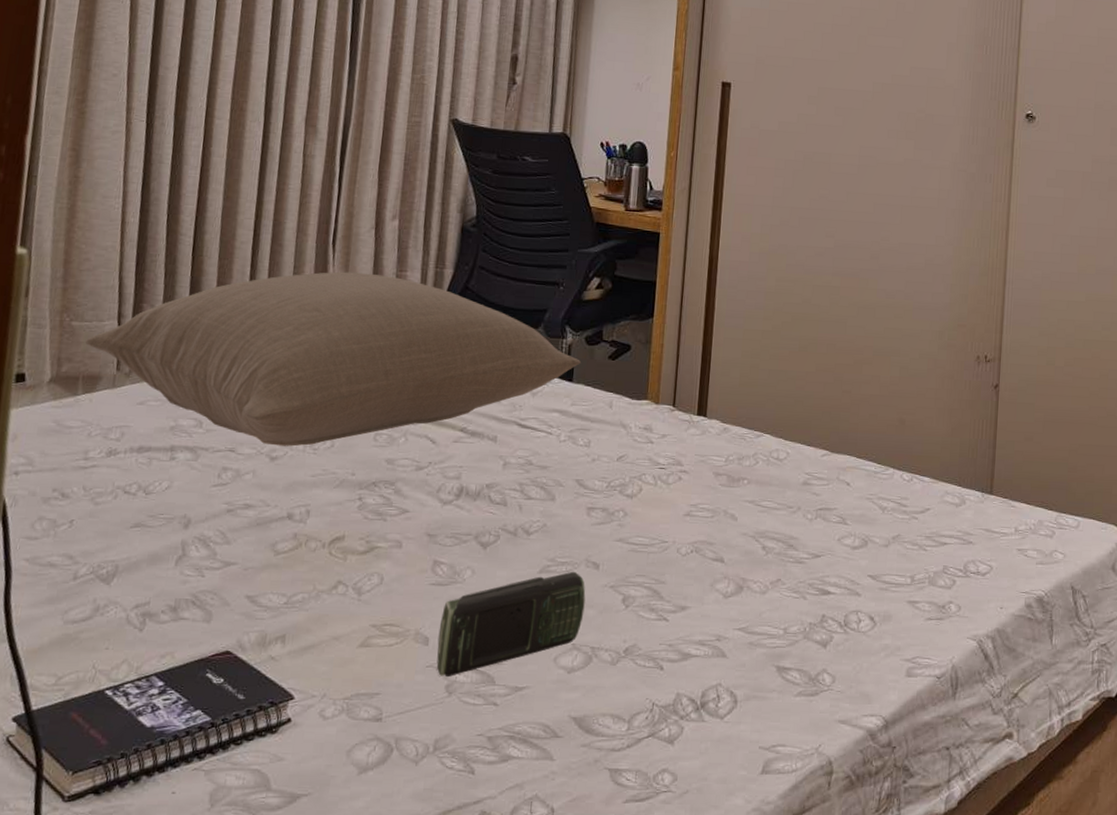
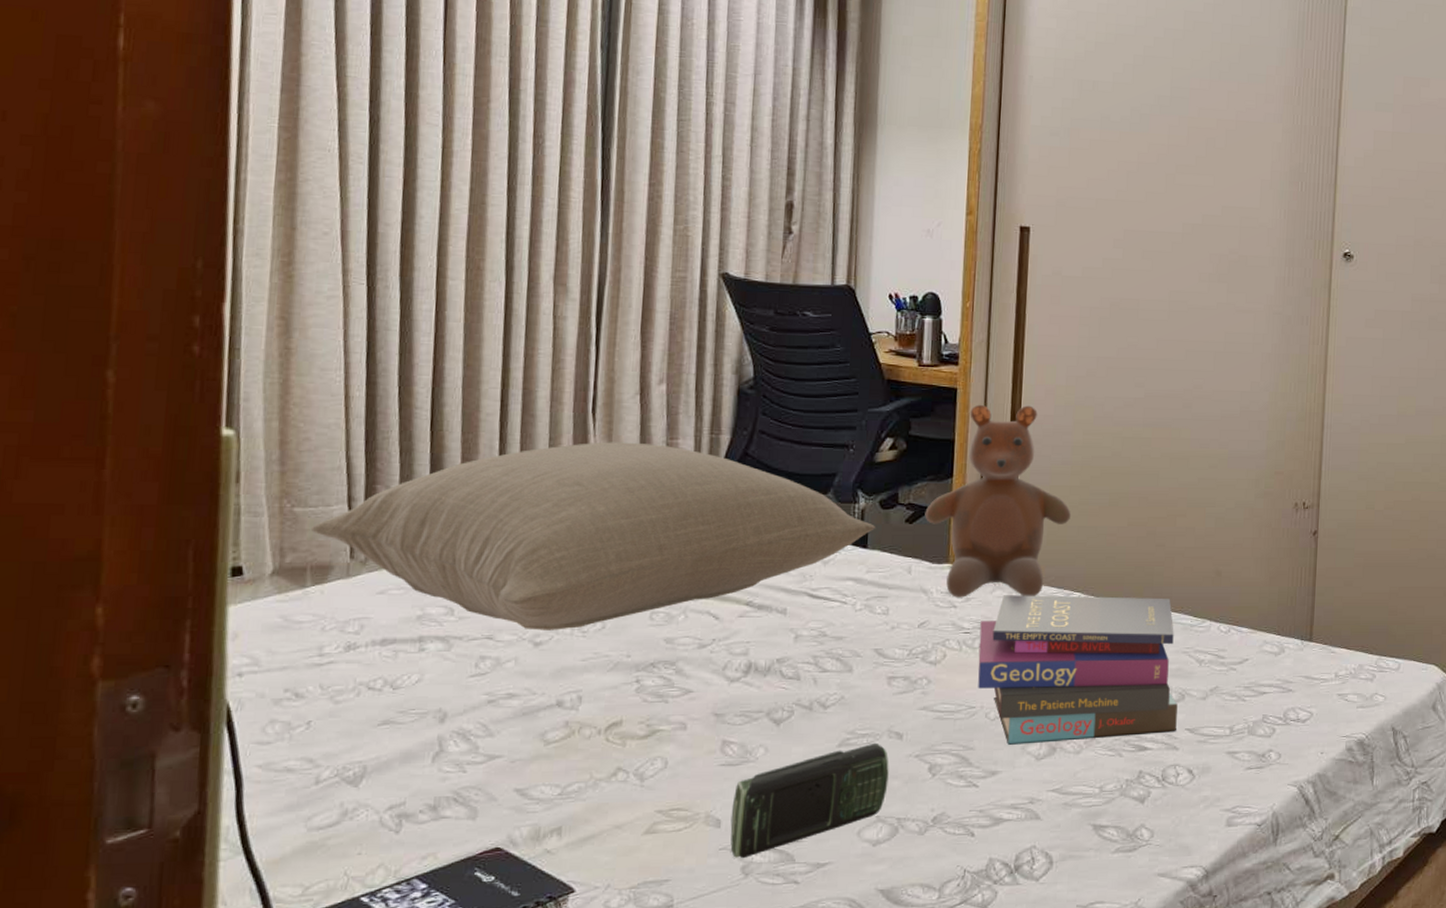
teddy bear: none [626,248,763,436] -> present [925,404,1072,598]
books: none [671,433,861,582] -> present [978,595,1178,745]

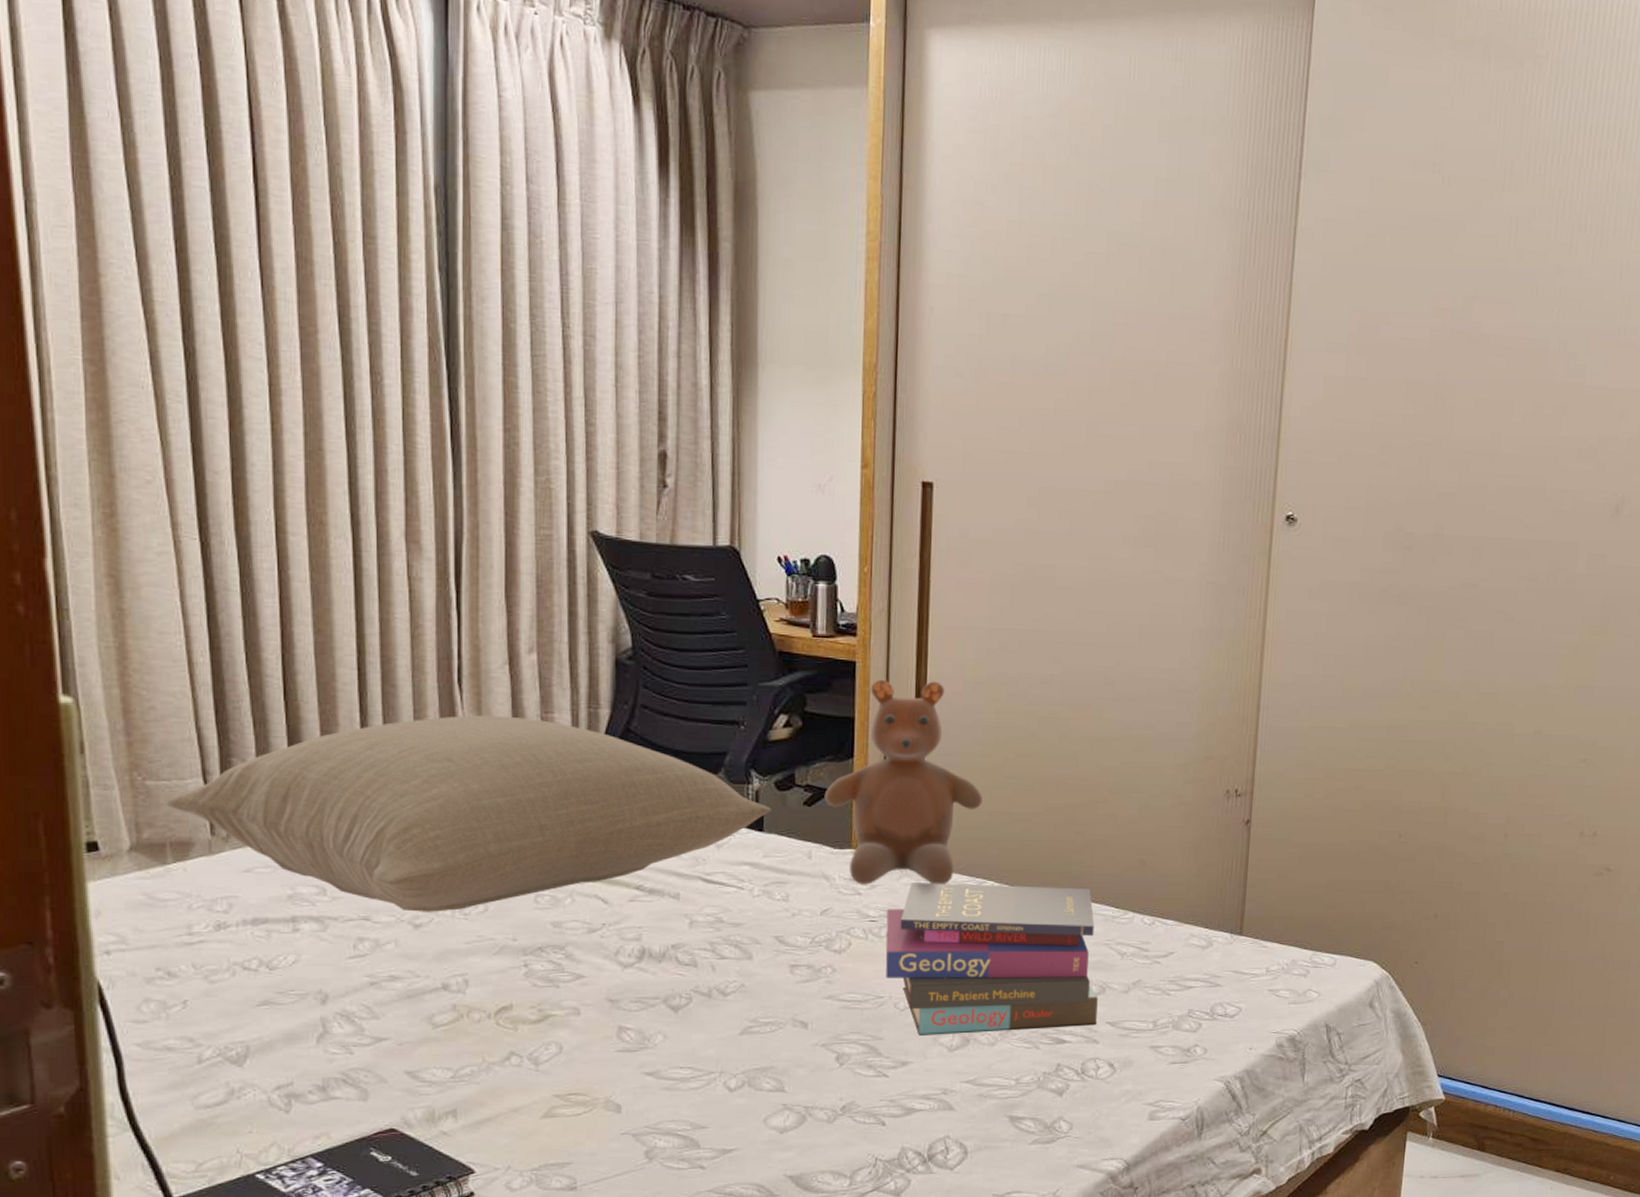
mobile phone: present [730,742,889,859] -> none [631,1031,795,1144]

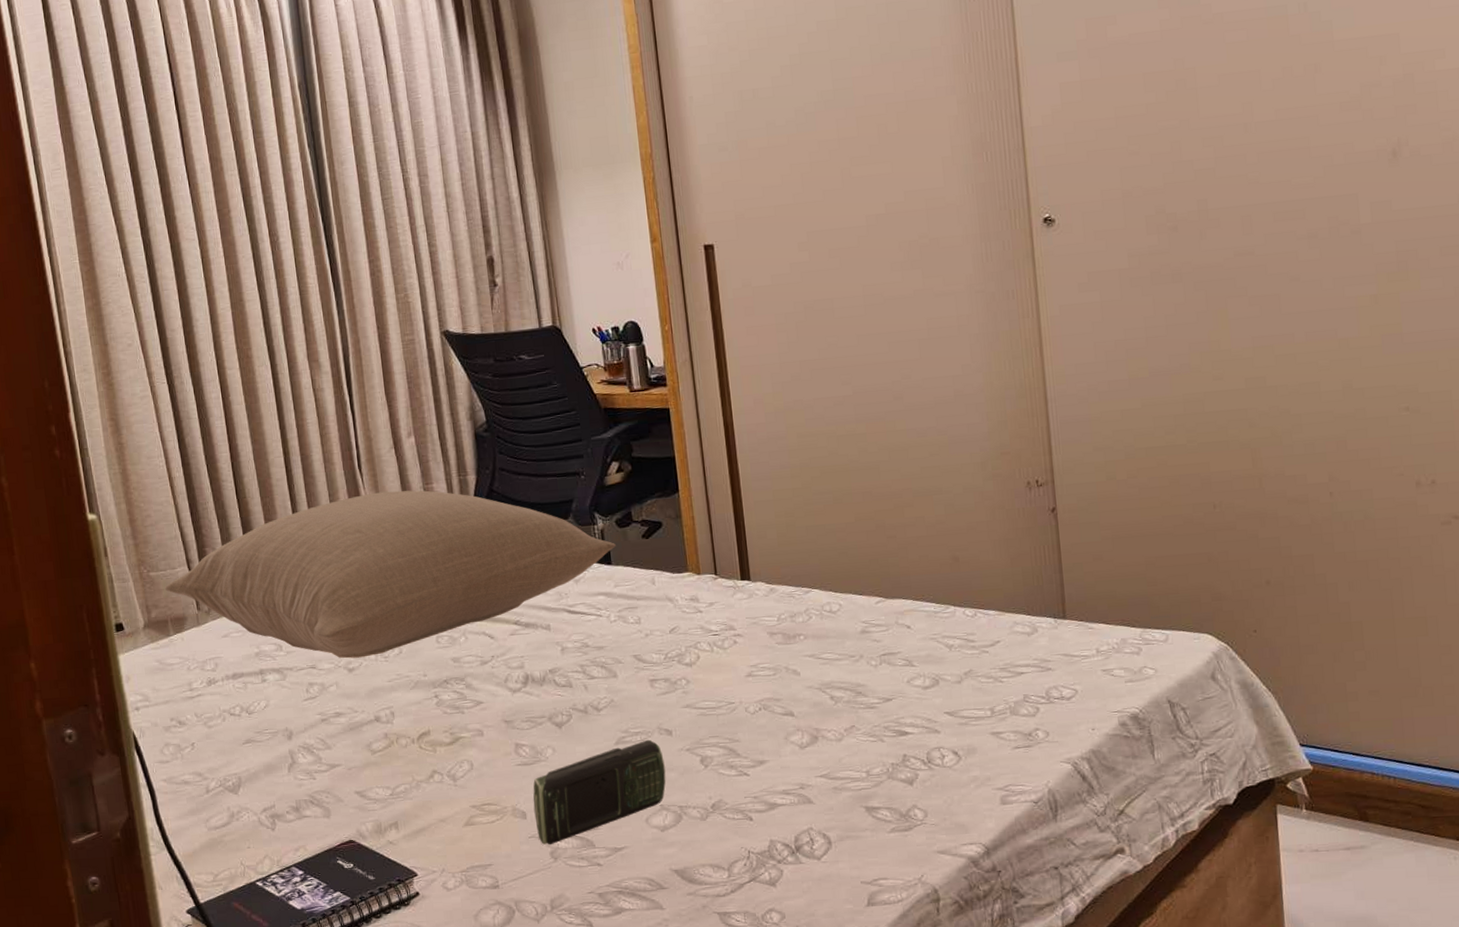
mobile phone: none [631,1031,795,1144] -> present [533,739,666,845]
teddy bear: present [824,679,984,885] -> none [658,416,798,603]
books: present [885,883,1098,1035] -> none [727,588,935,736]

